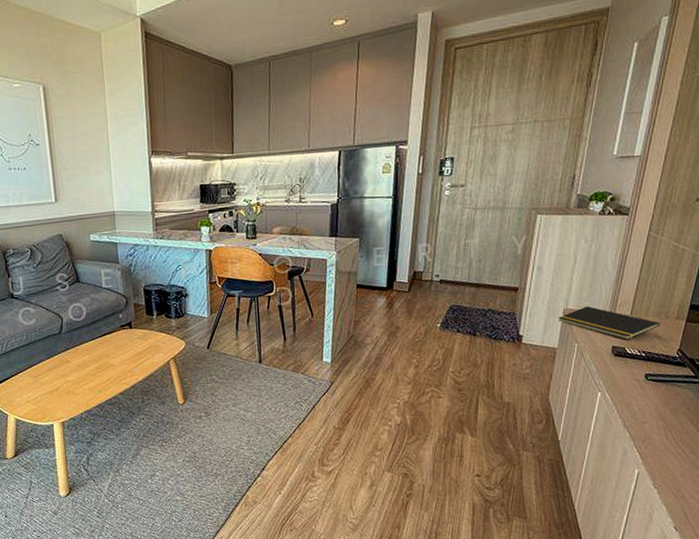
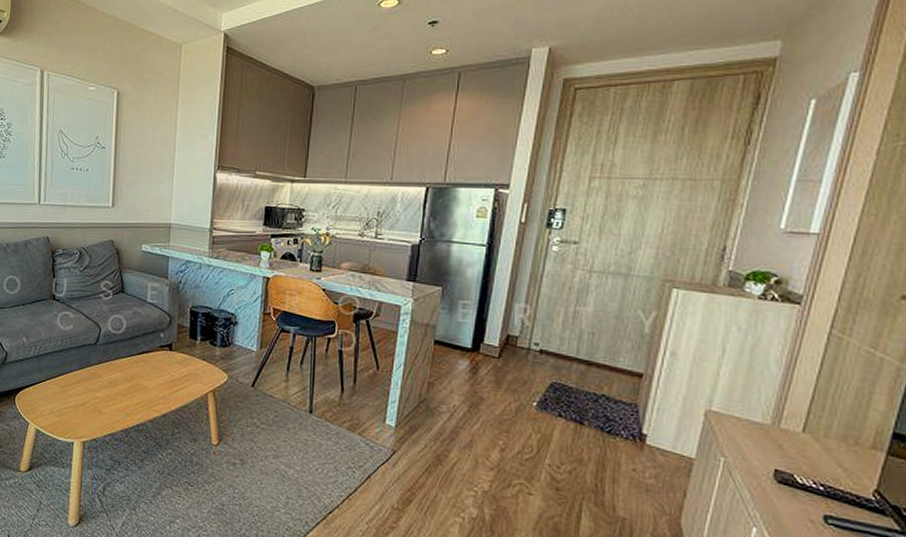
notepad: present [558,306,660,340] -> none [697,411,847,465]

